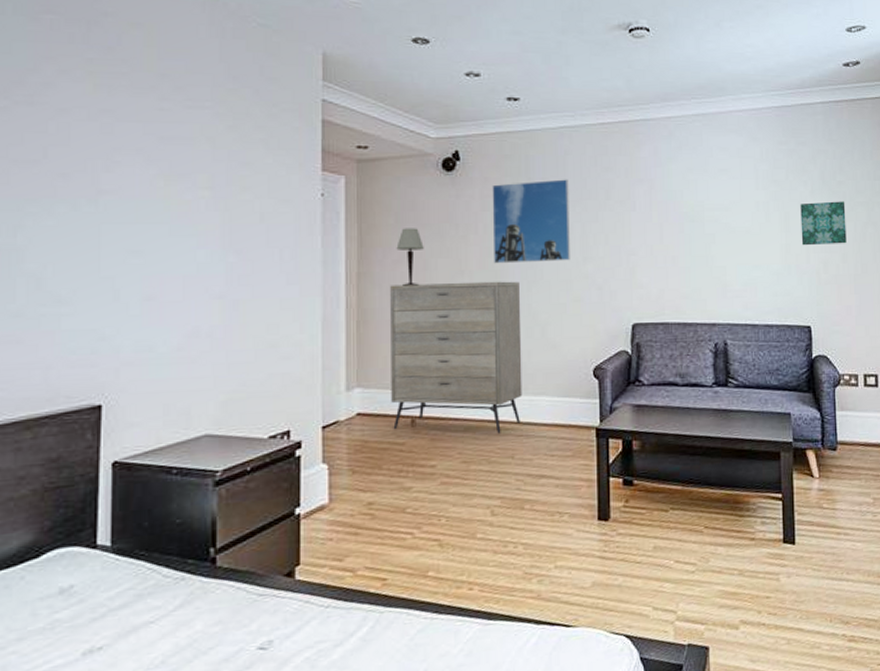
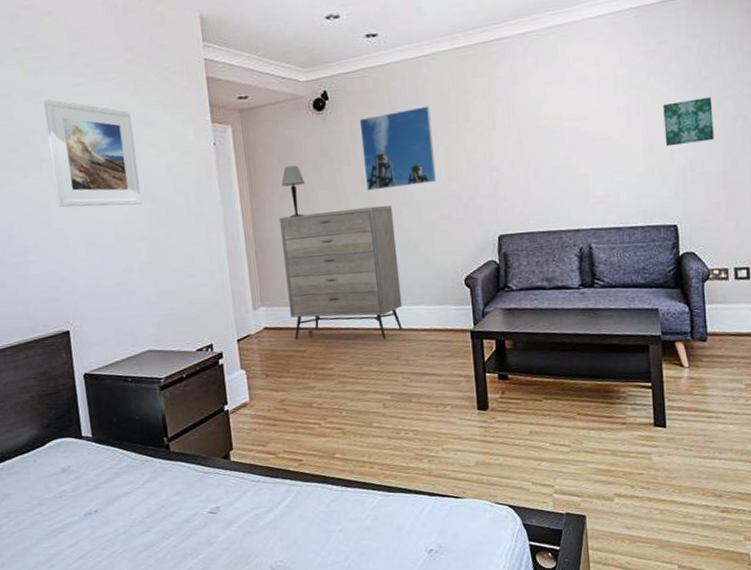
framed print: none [111,121,224,256] -> present [44,98,142,208]

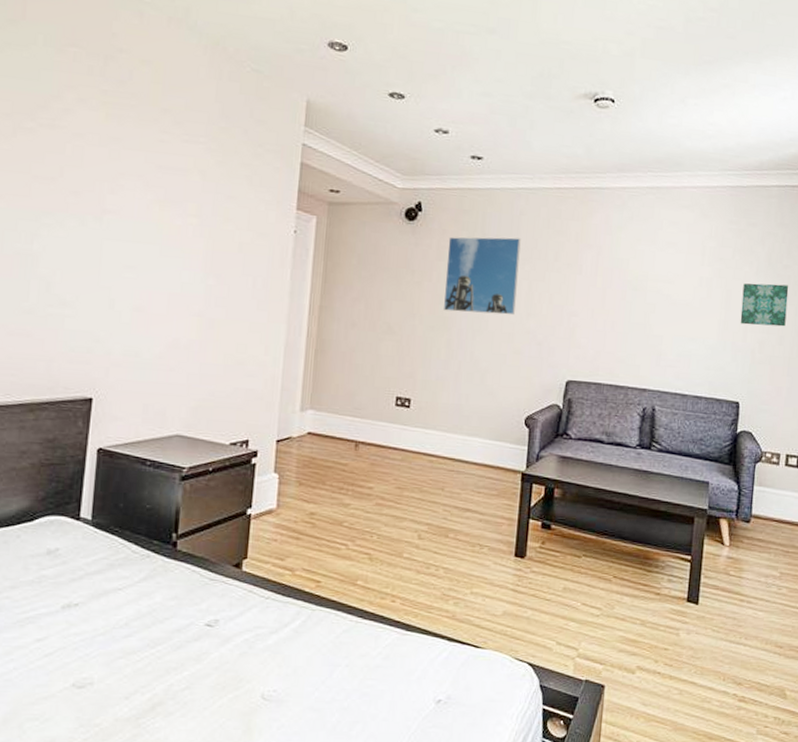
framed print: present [44,98,142,208] -> none [110,148,213,278]
dresser: present [280,205,402,340] -> none [338,320,465,467]
table lamp: present [281,165,305,218] -> none [356,269,381,324]

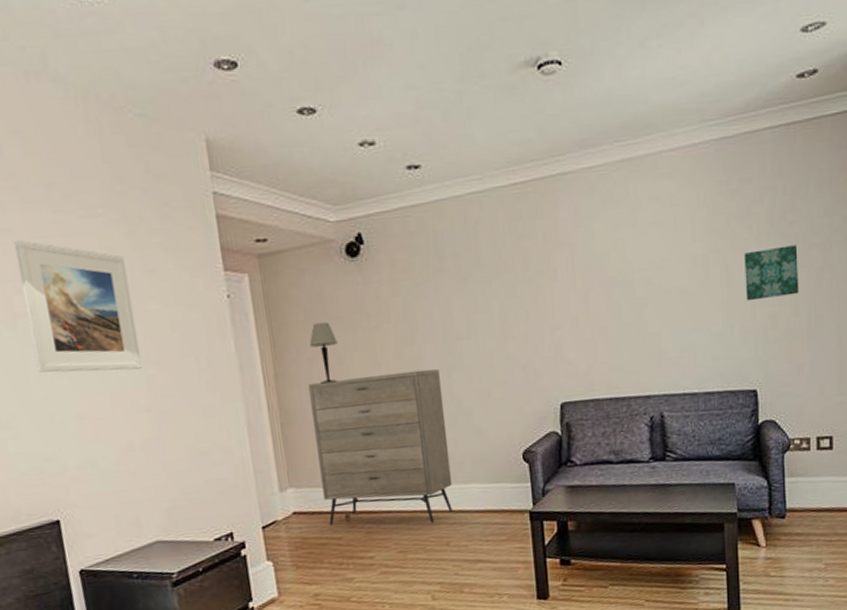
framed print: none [110,148,213,278] -> present [14,239,143,373]
dresser: none [338,320,465,467] -> present [308,369,453,526]
table lamp: none [356,269,381,324] -> present [309,322,338,384]
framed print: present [444,236,521,315] -> none [400,252,490,352]

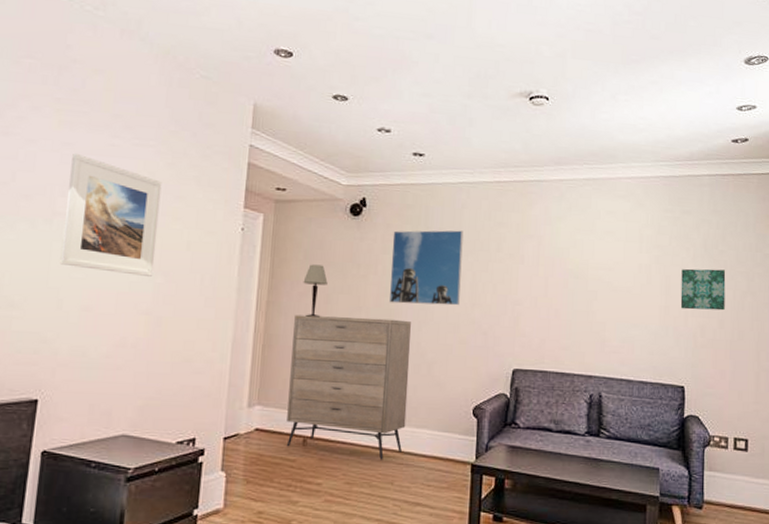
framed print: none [400,252,490,352] -> present [389,230,464,306]

